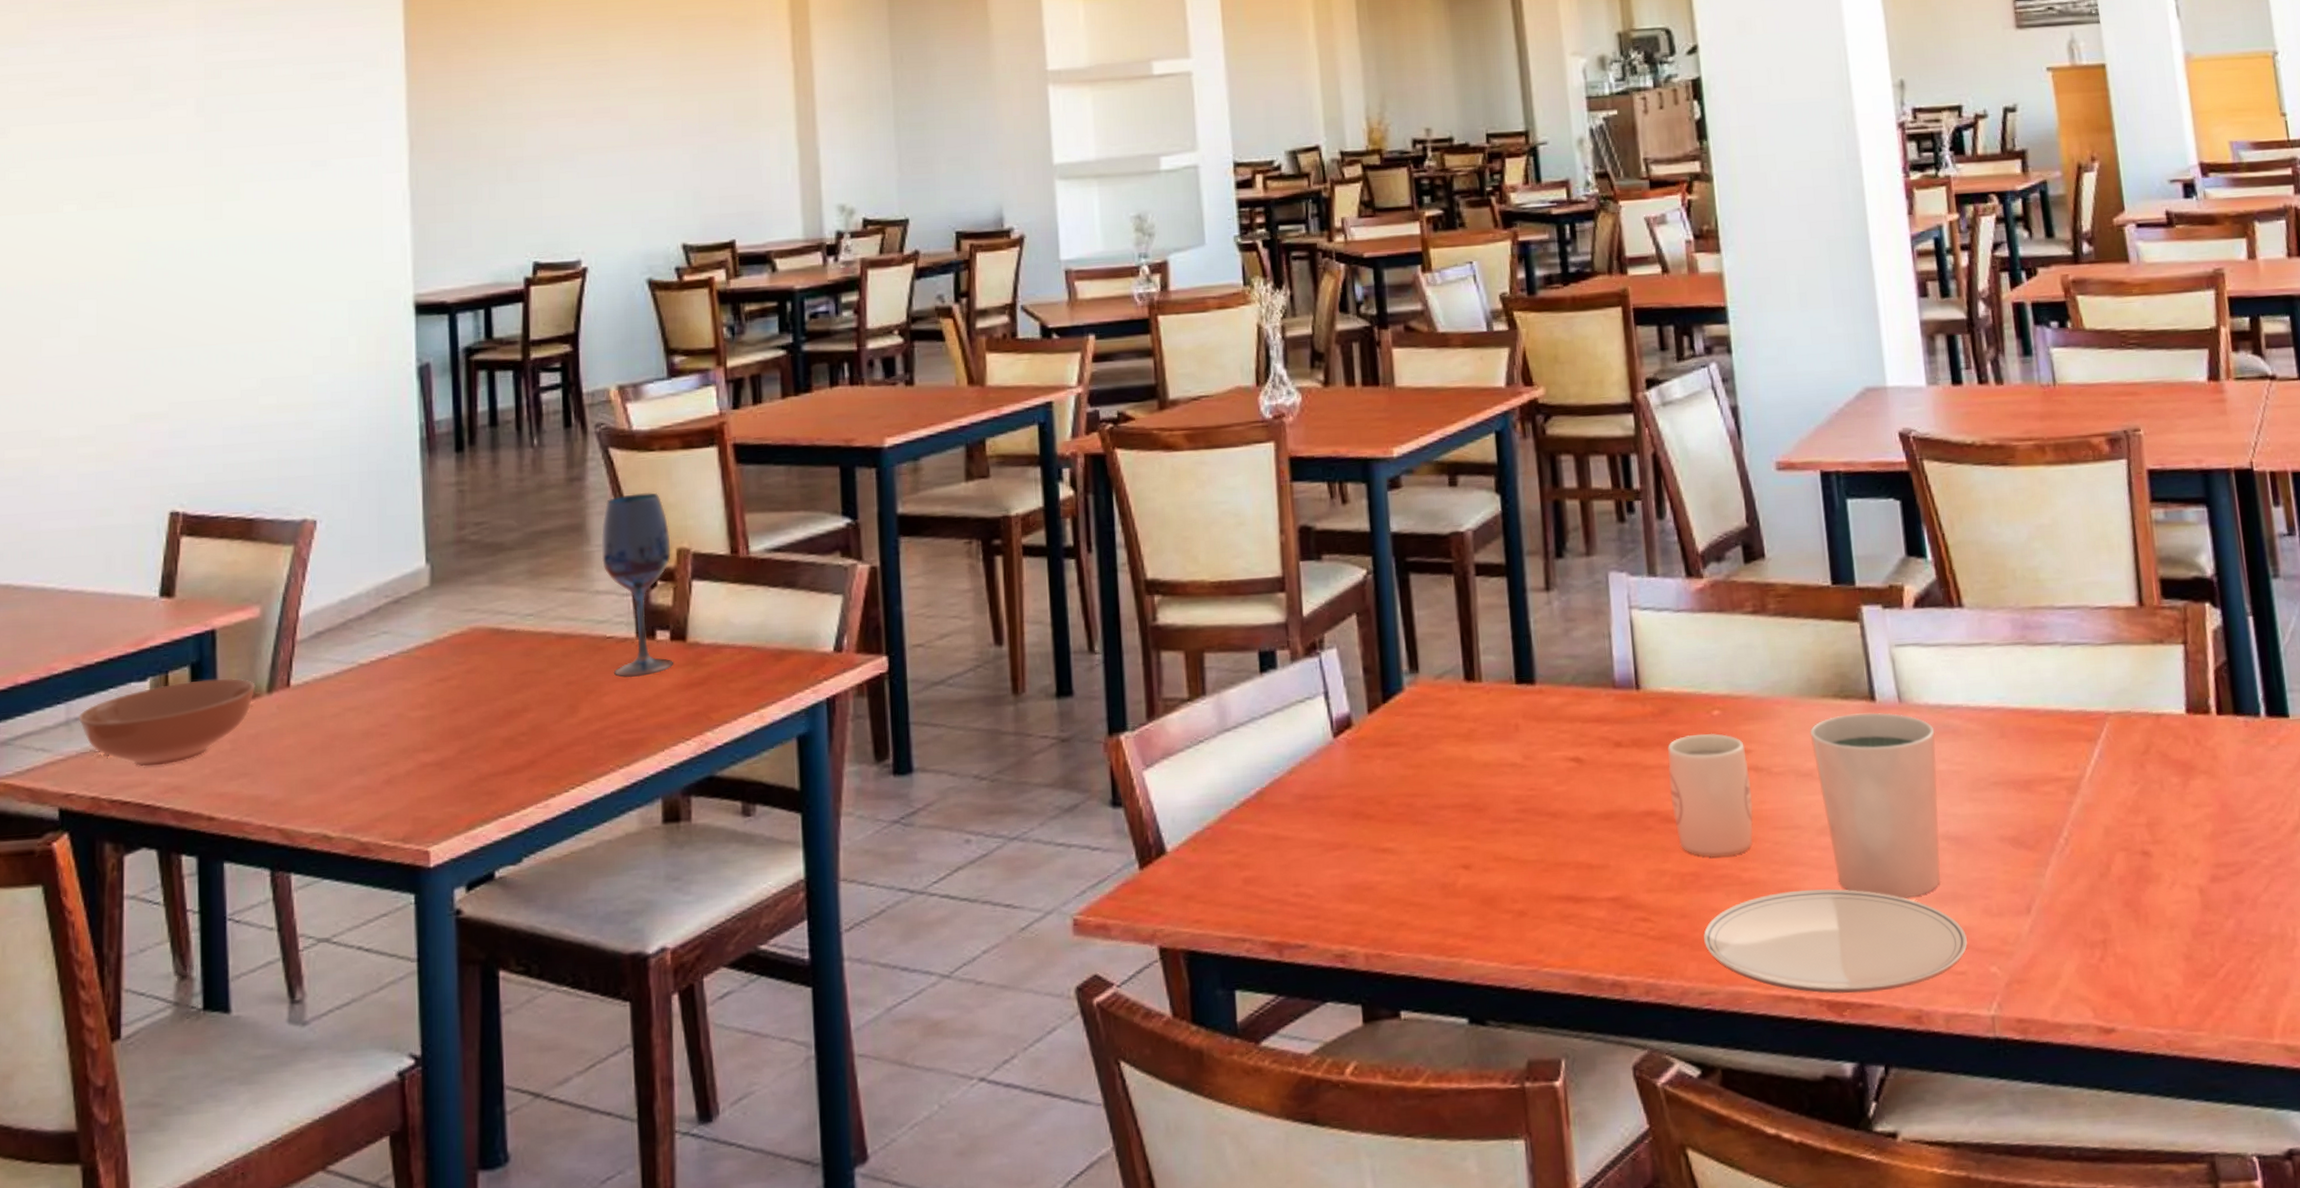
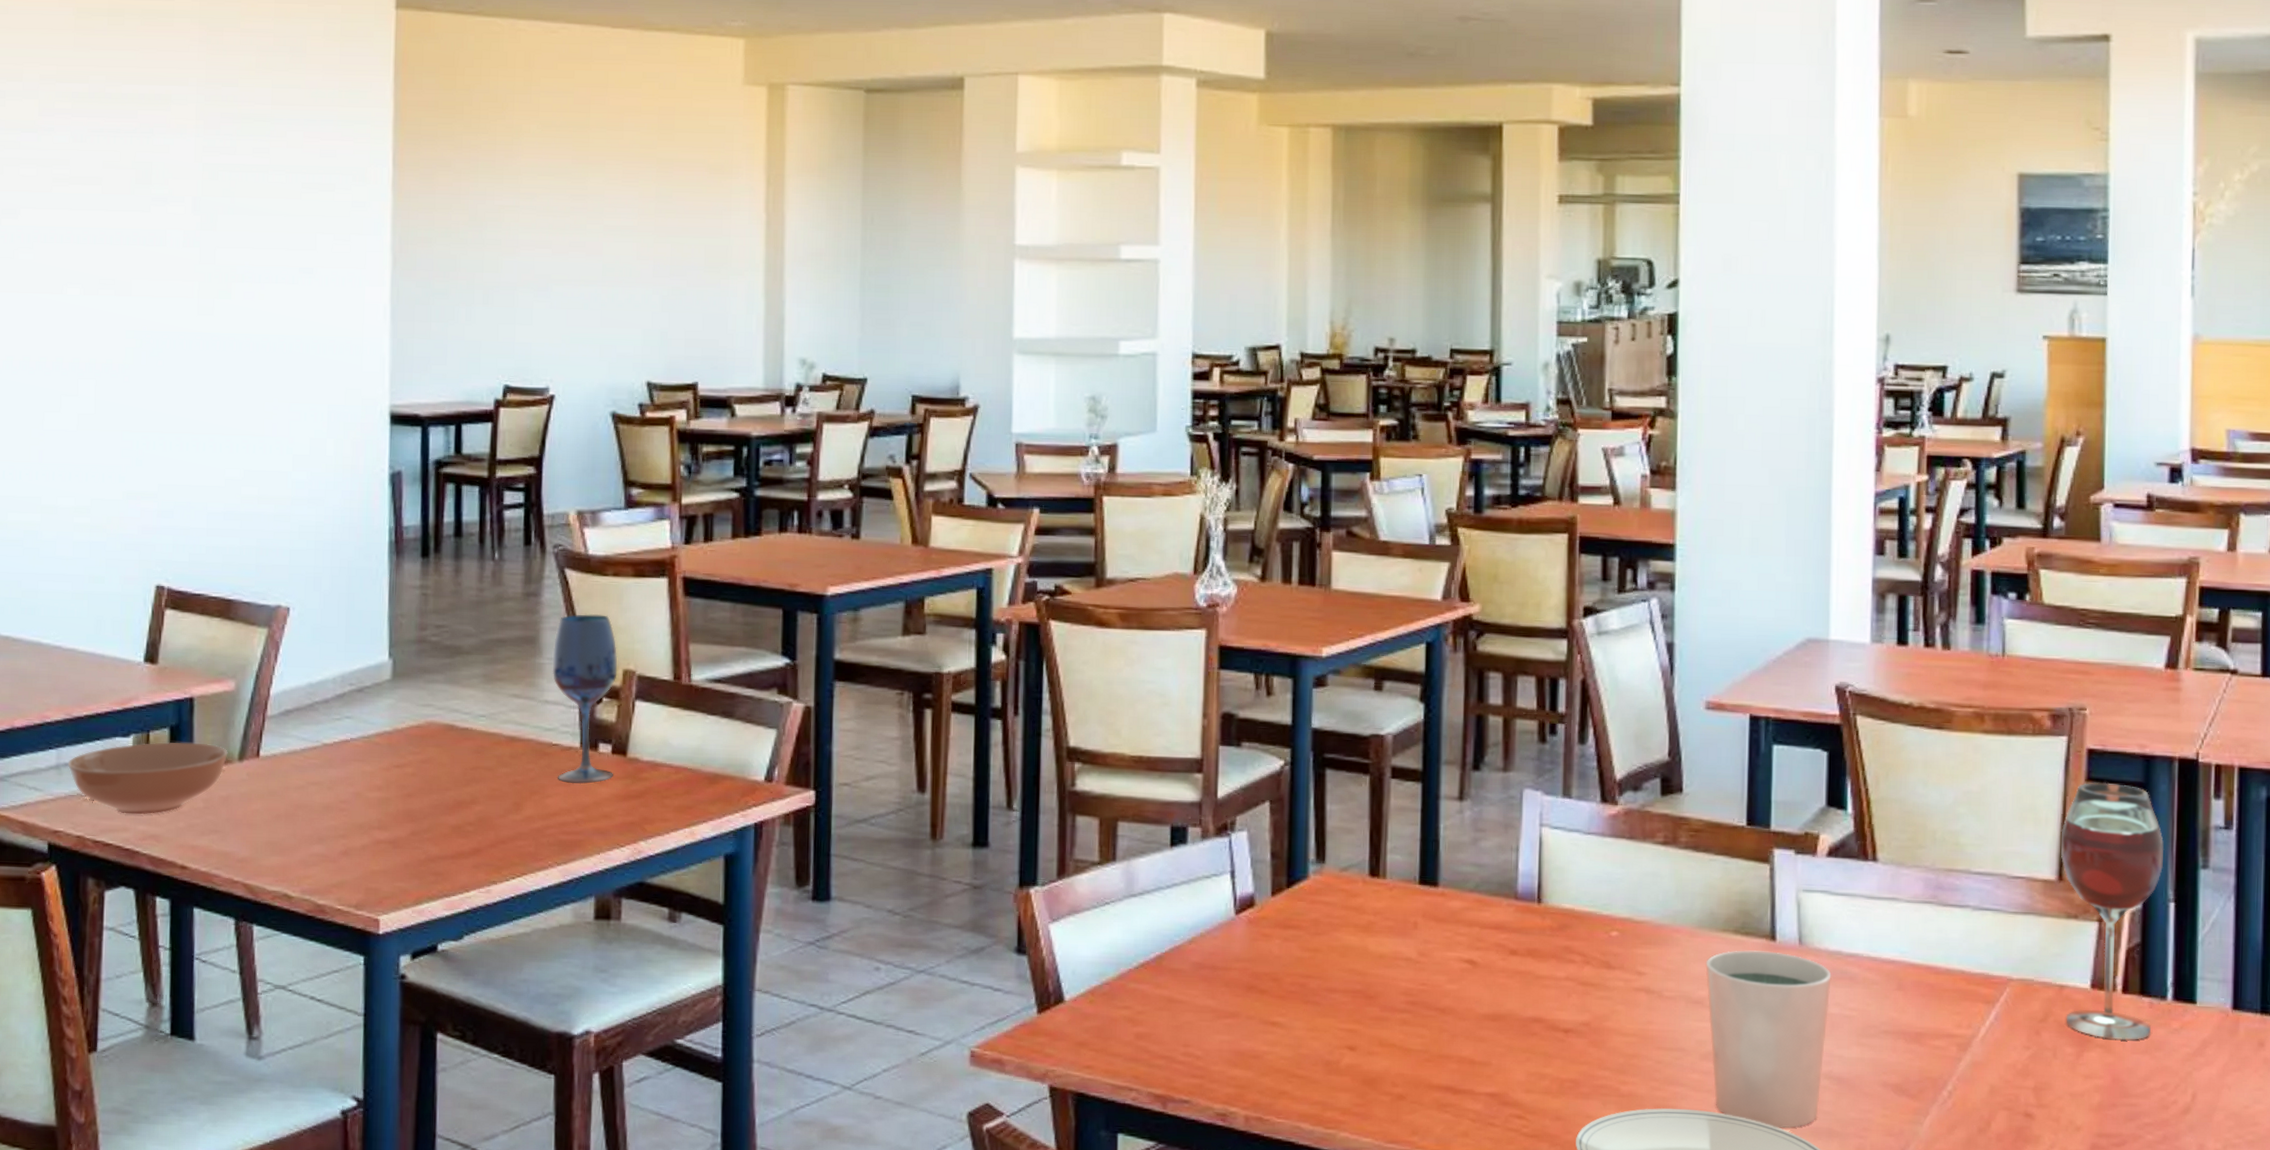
mug: present [1667,733,1754,858] -> none [1558,951,1641,1069]
wineglass: none [2134,501,2251,764] -> present [2061,782,2165,1040]

